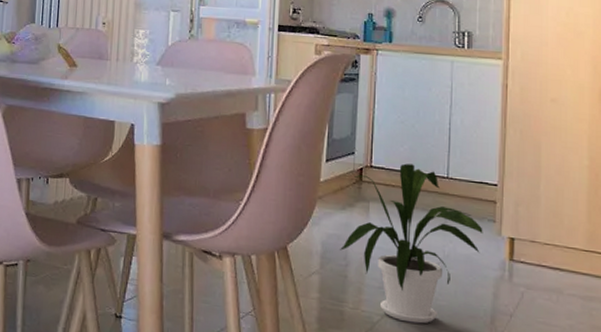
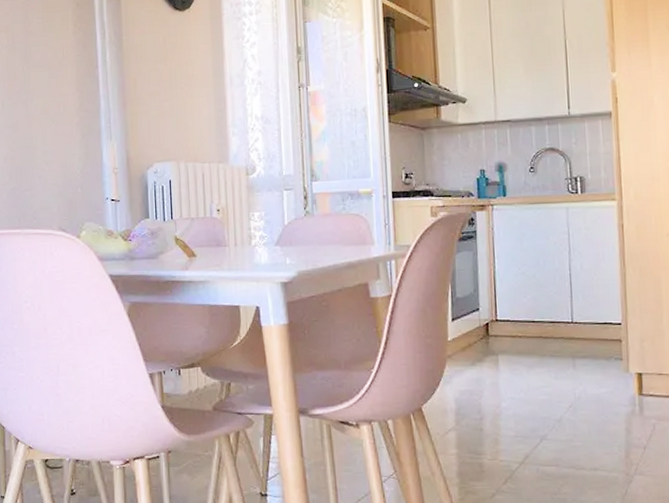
house plant: present [340,163,483,324] -> none [473,313,611,466]

